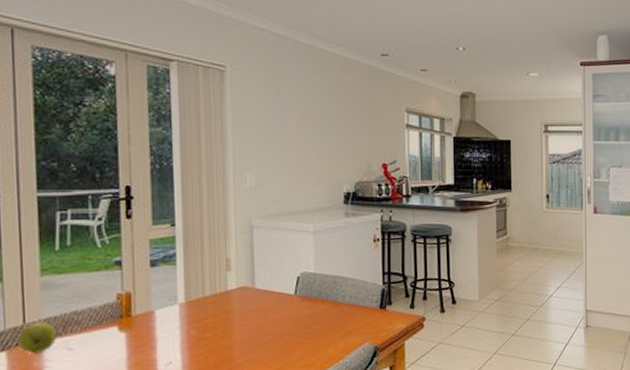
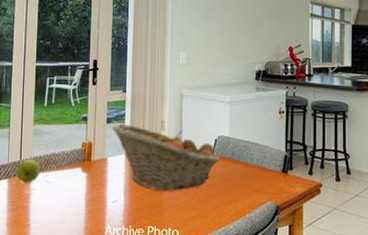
fruit basket: none [158,265,306,345] -> present [112,123,221,191]

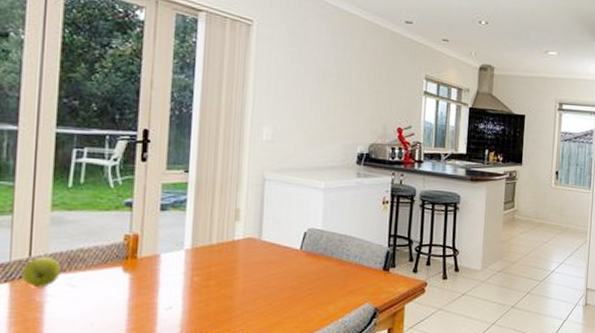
fruit basket: present [112,123,221,191] -> none [167,211,310,294]

